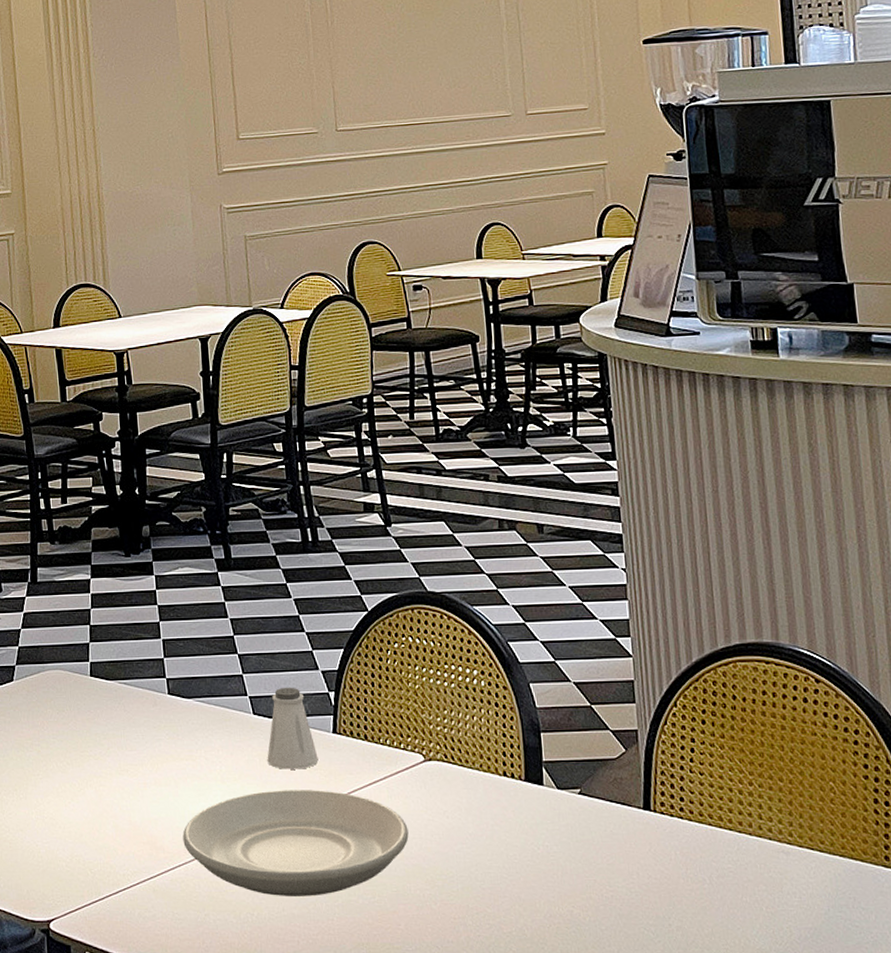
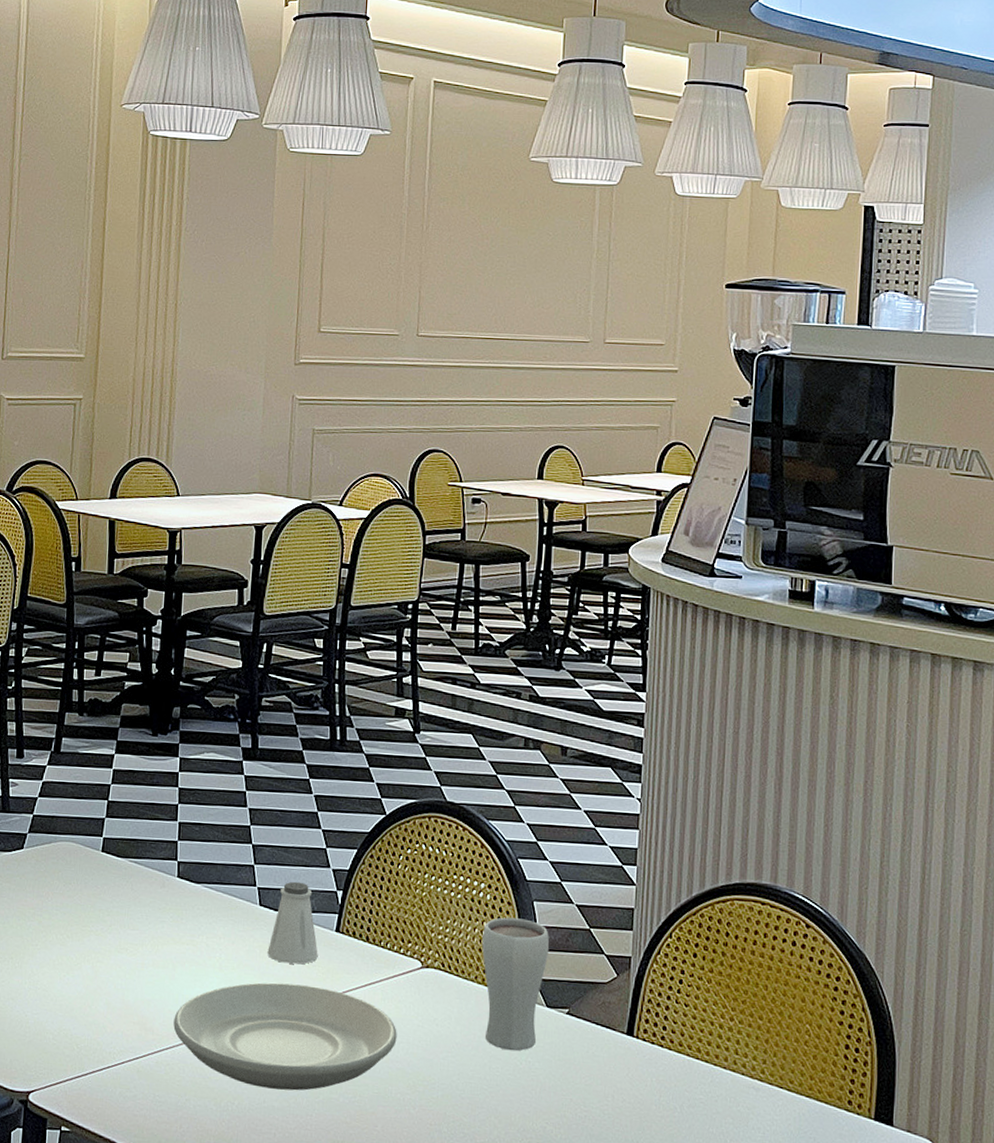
drinking glass: none [482,702,552,837] -> present [482,917,550,1051]

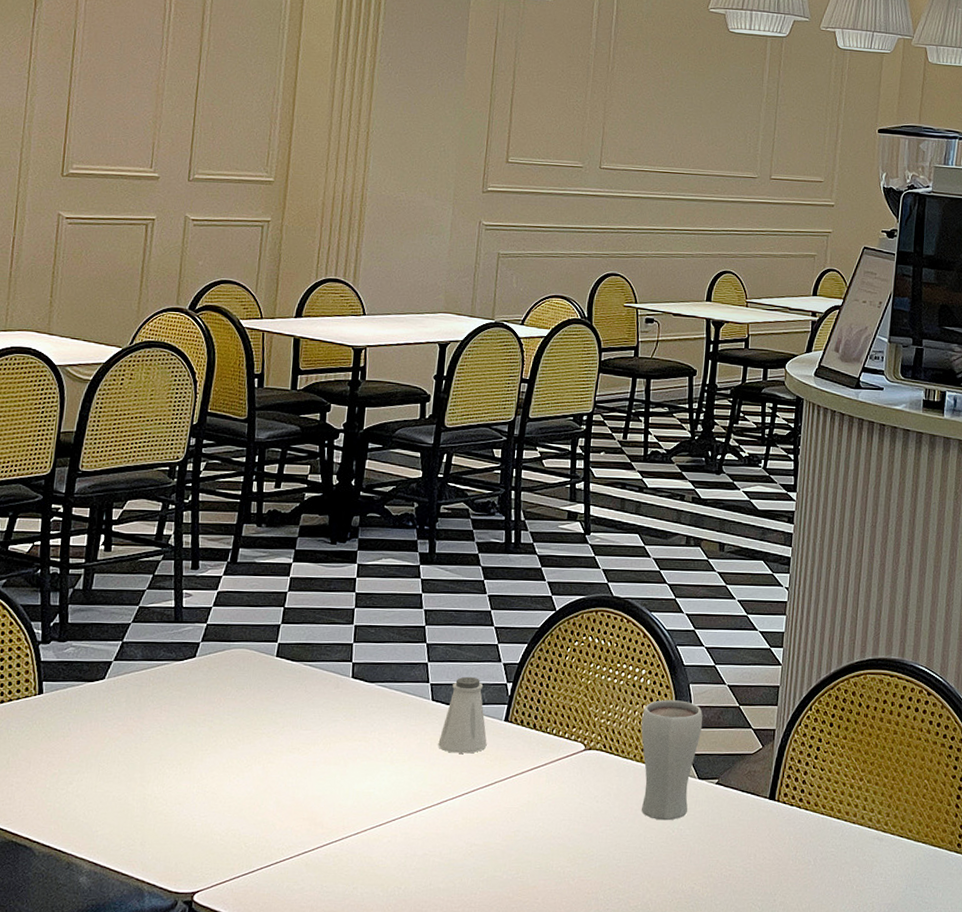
plate: present [173,982,397,1091] -> none [343,772,560,872]

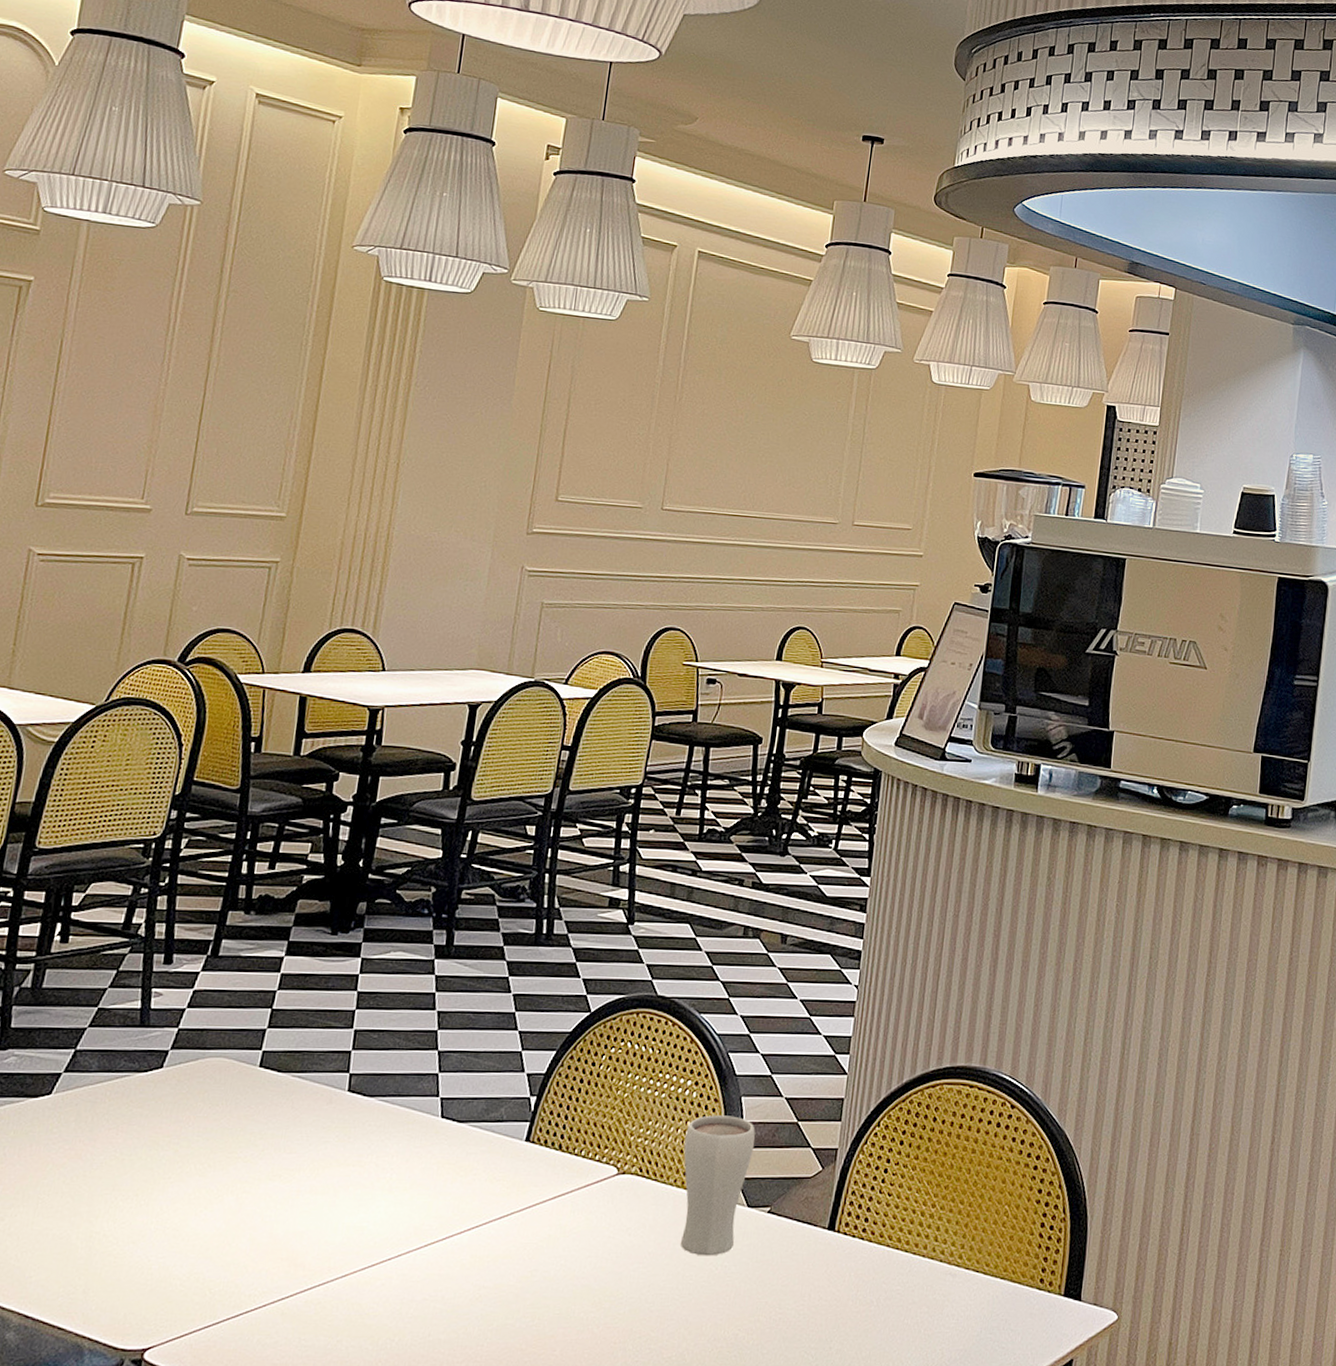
saltshaker: present [438,676,487,754] -> none [446,1089,504,1180]

